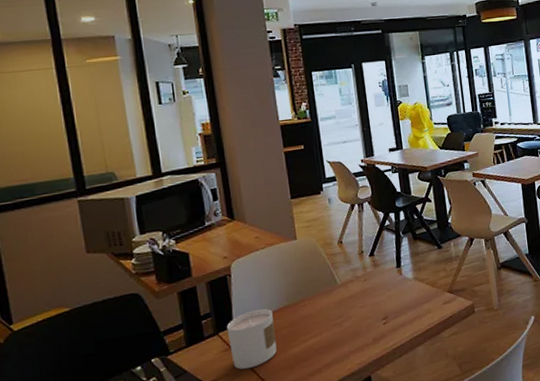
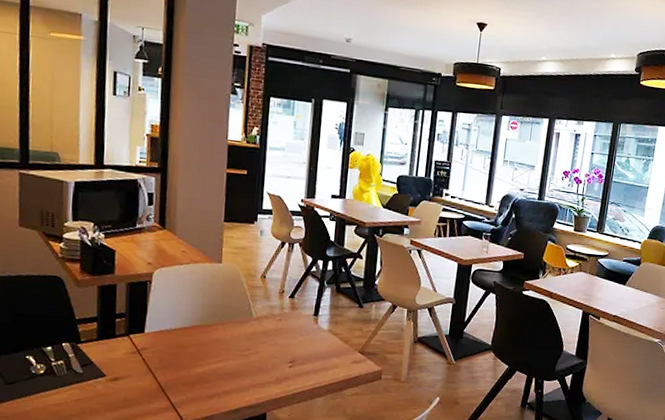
candle: present [226,309,277,370] -> none [137,321,184,376]

